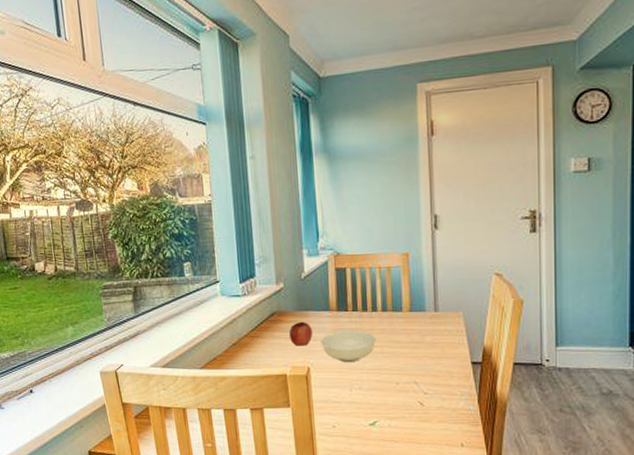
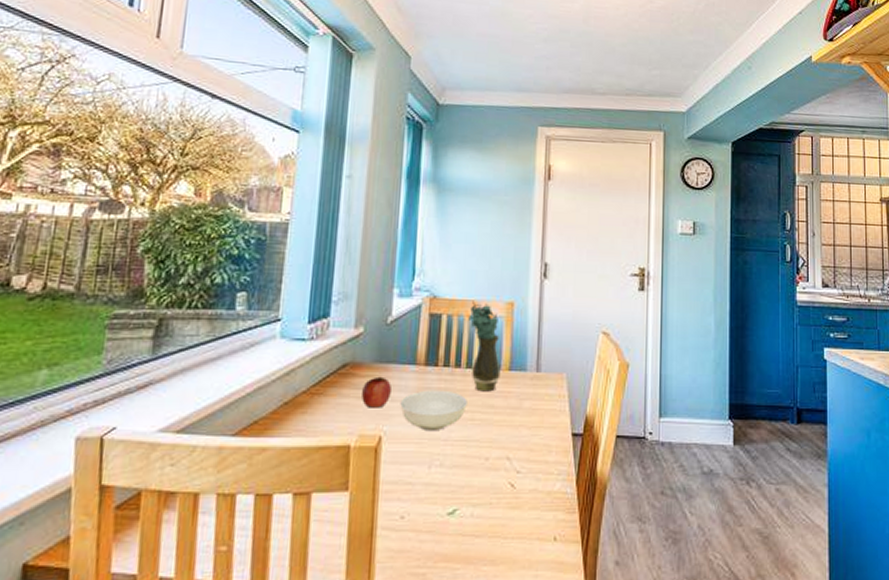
vase: none [369,255,403,330] -> present [468,301,501,392]

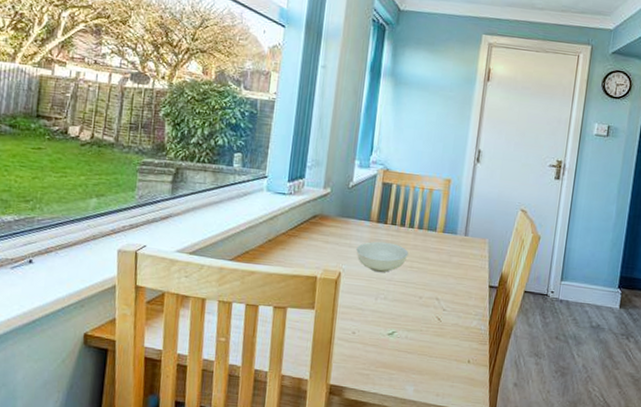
fruit: present [362,376,391,408] -> none [327,227,350,251]
vase: present [468,301,501,392] -> none [413,176,437,248]

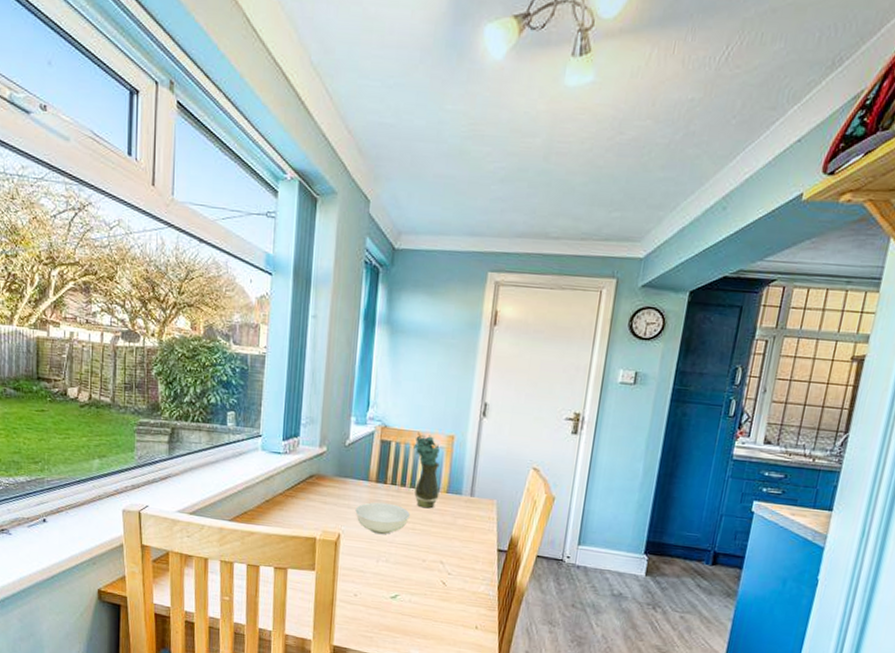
vase: none [413,176,437,248] -> present [414,432,440,509]

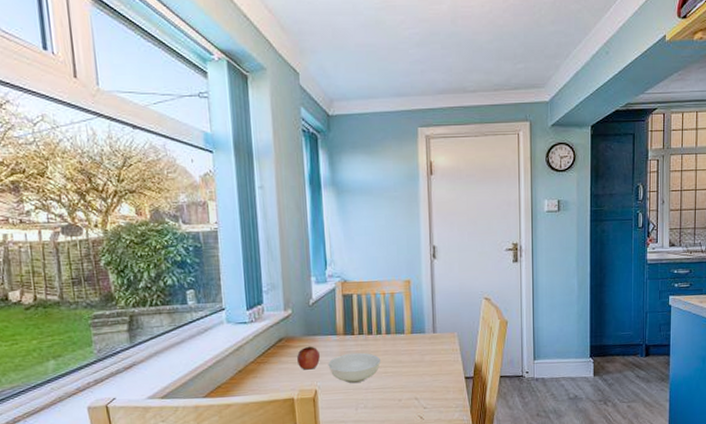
fruit: none [325,487,348,512] -> present [297,346,320,370]
vase: present [414,432,440,509] -> none [374,282,405,352]

